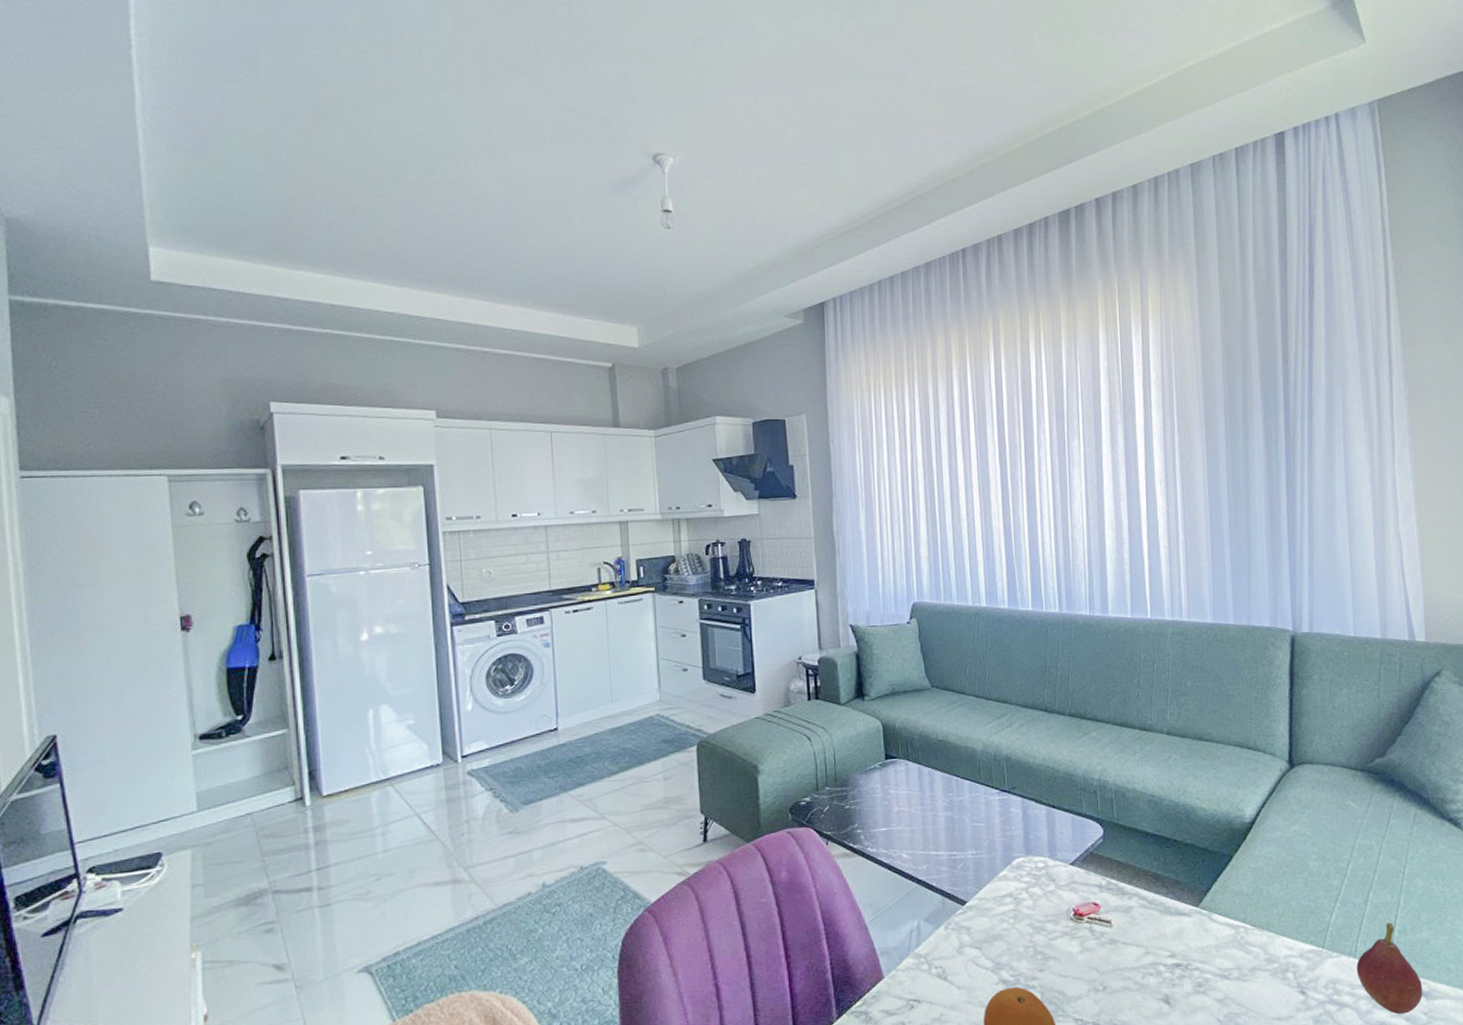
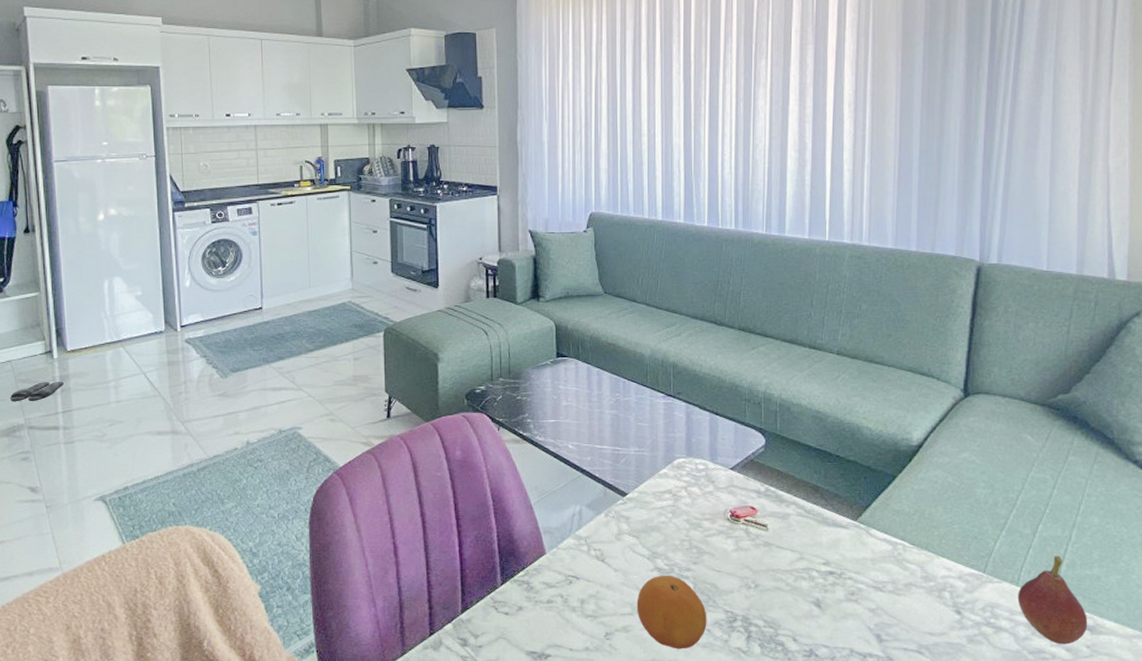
slippers: none [250,832,318,862] -> present [10,381,63,401]

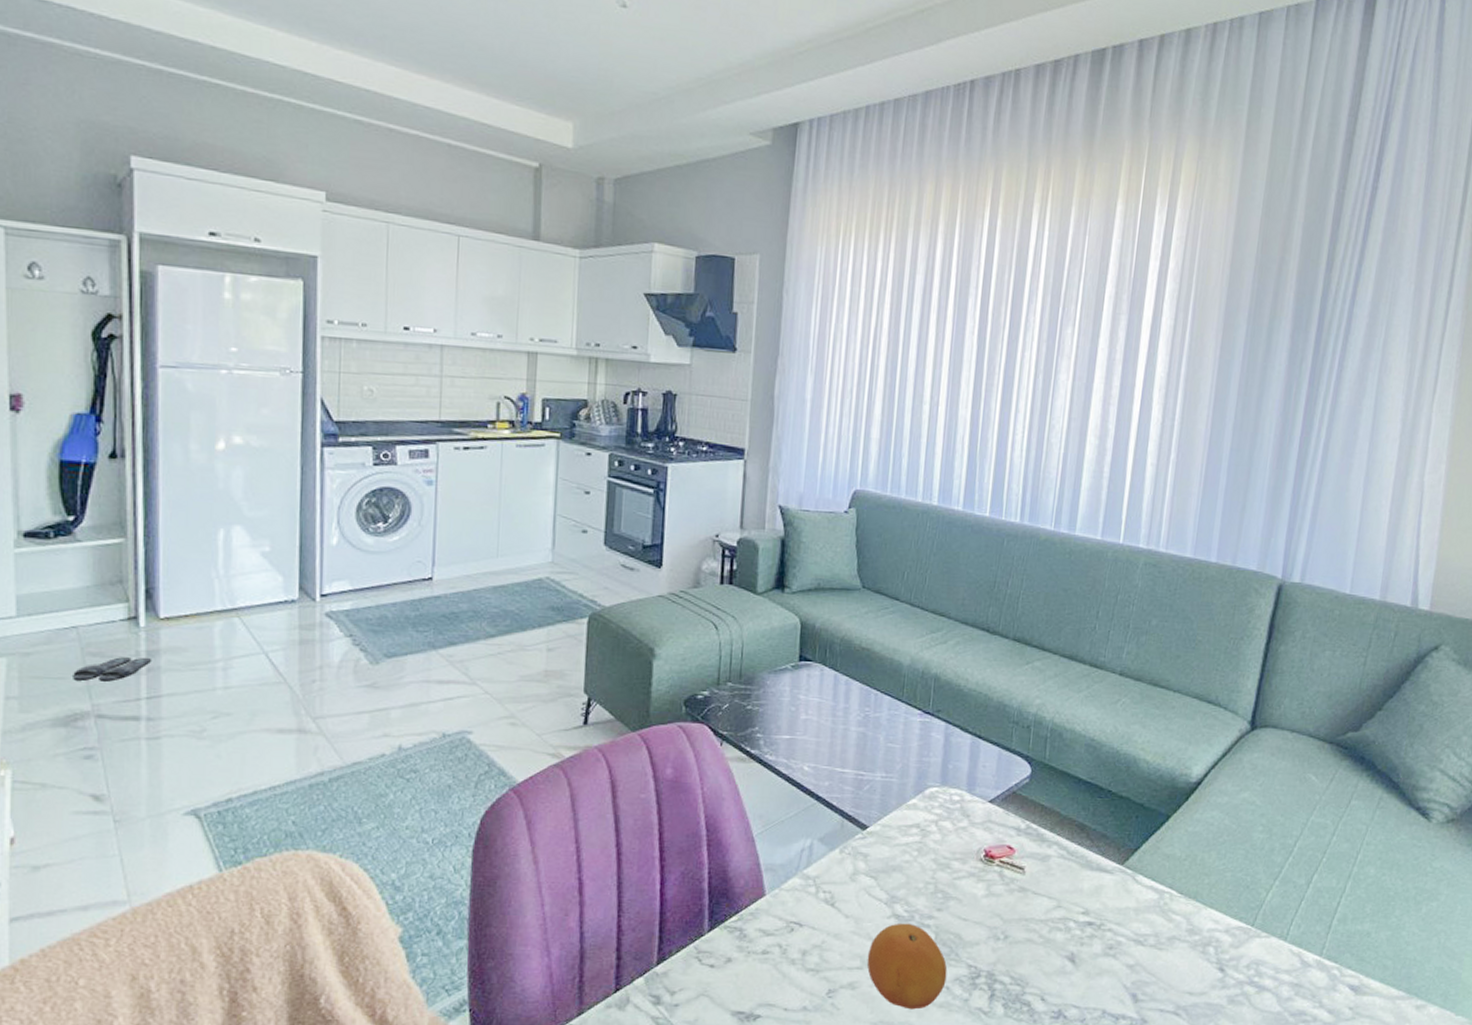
fruit: present [1017,556,1088,645] -> none [1284,909,1354,1006]

